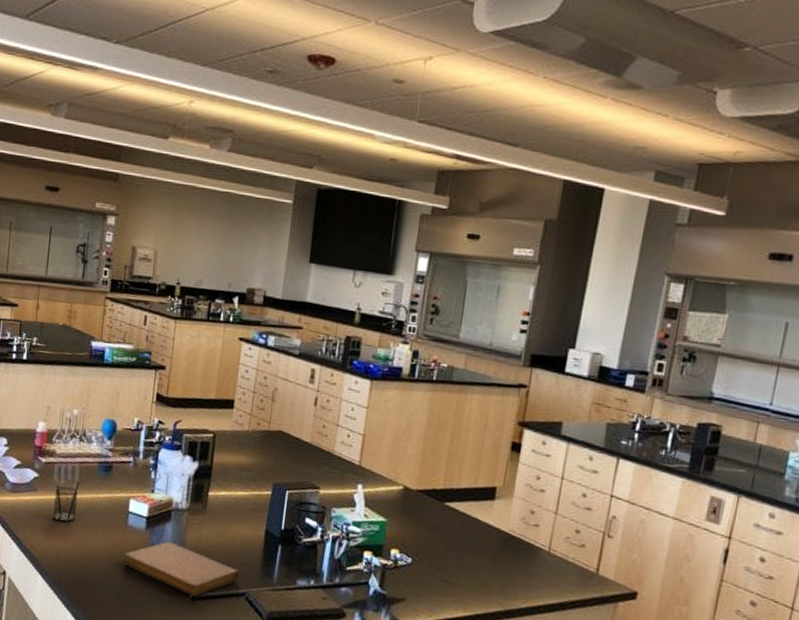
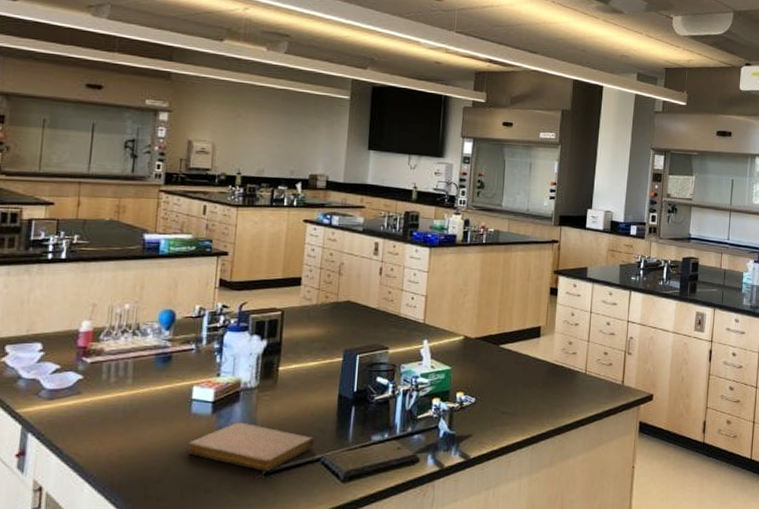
pencil holder: present [52,479,80,522] -> none [101,374,134,422]

